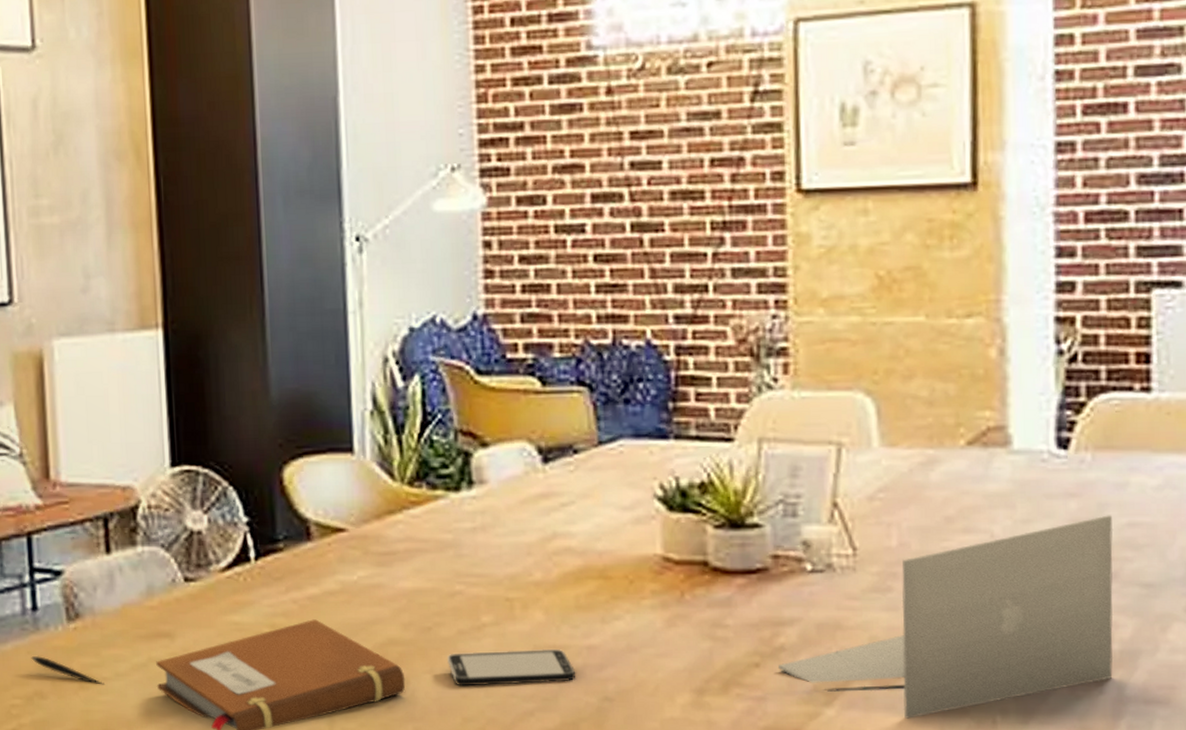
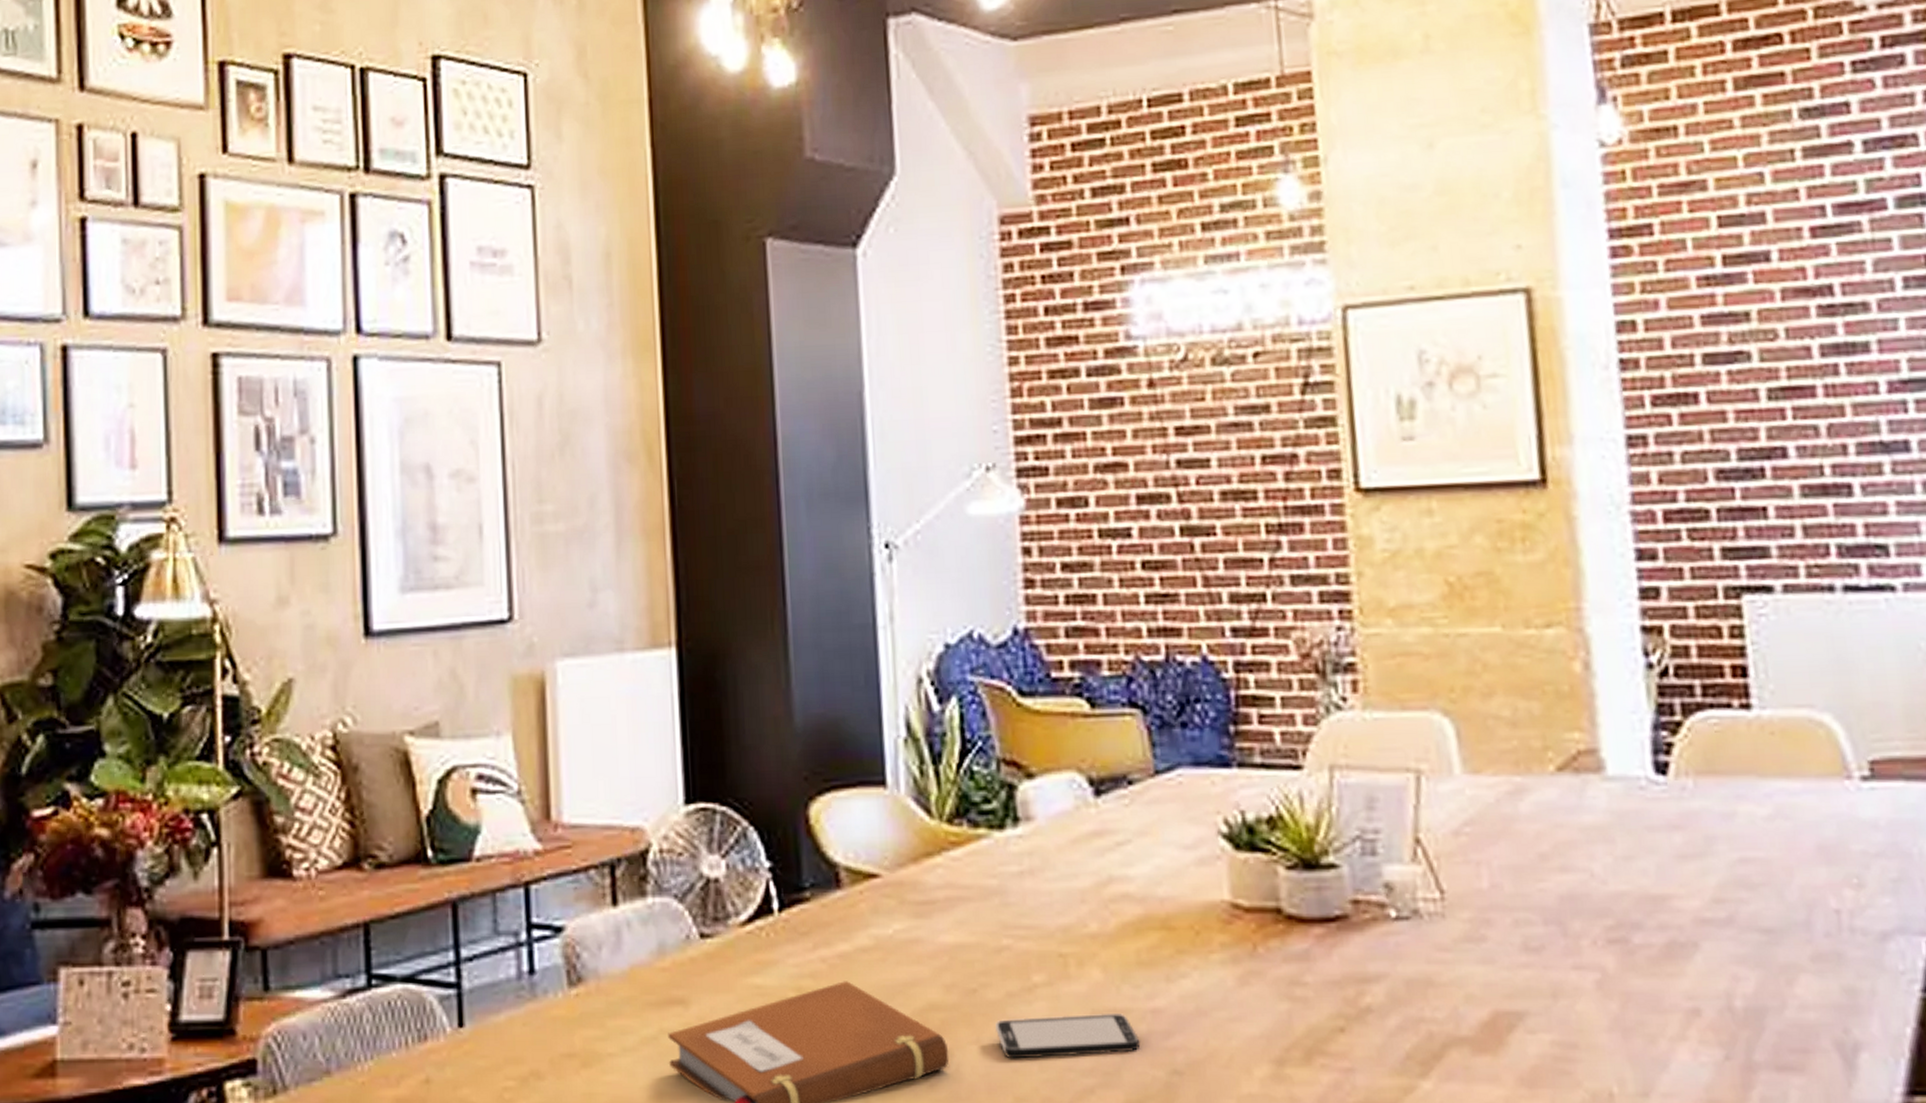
pen: present [31,655,104,685] -> none [527,1027,610,1062]
laptop: present [778,515,1114,719] -> none [1366,849,1739,1092]

